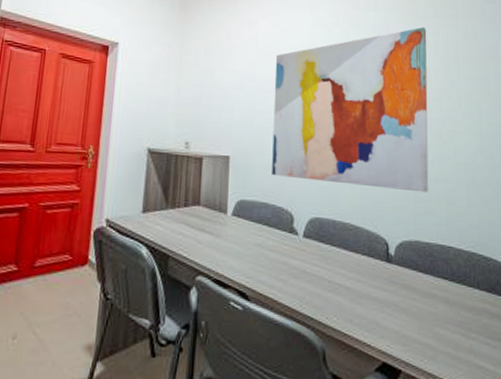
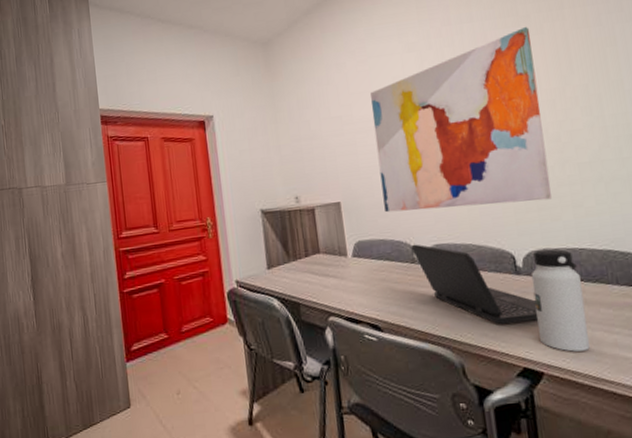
laptop: none [291,213,403,314] -> present [411,244,539,325]
water bottle: none [401,241,448,353] -> present [530,249,590,352]

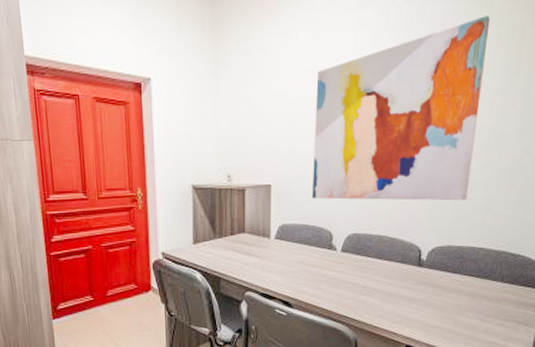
laptop: present [411,244,539,325] -> none [330,231,430,309]
water bottle: present [530,249,590,352] -> none [425,246,473,335]

